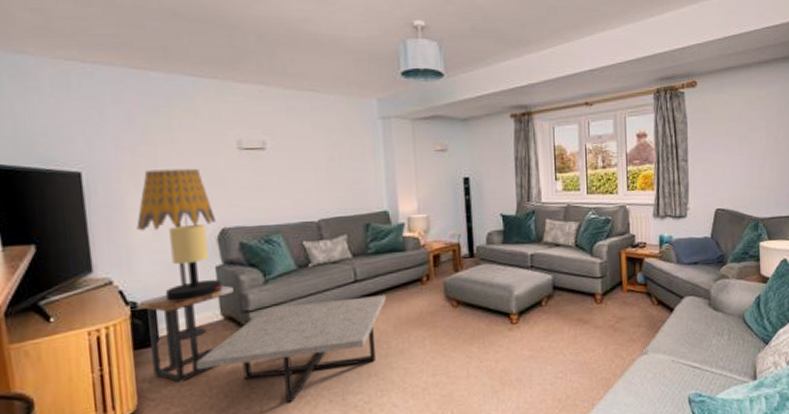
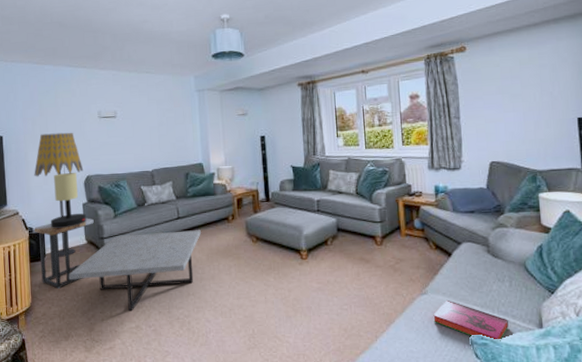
hardback book: none [653,358,725,397] -> present [433,299,509,341]

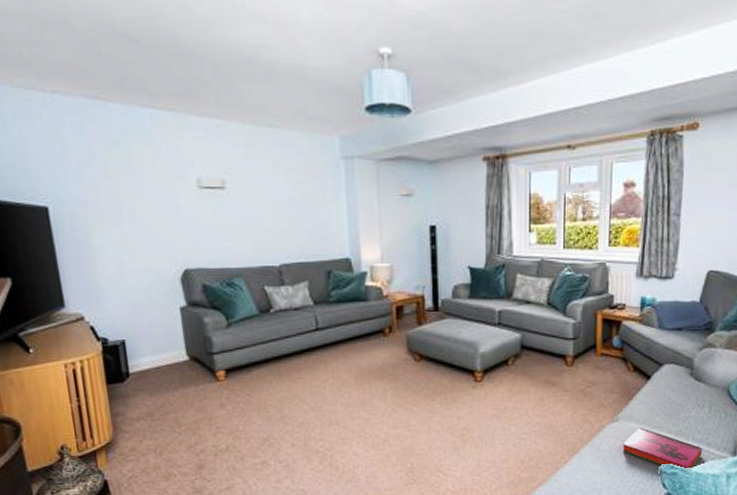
floor lamp: present [34,132,84,257] -> none [103,206,179,377]
side table: present [34,218,94,289] -> none [109,326,198,418]
table lamp: present [51,173,86,229] -> none [134,265,187,341]
coffee table: present [68,230,201,311] -> none [165,345,348,444]

